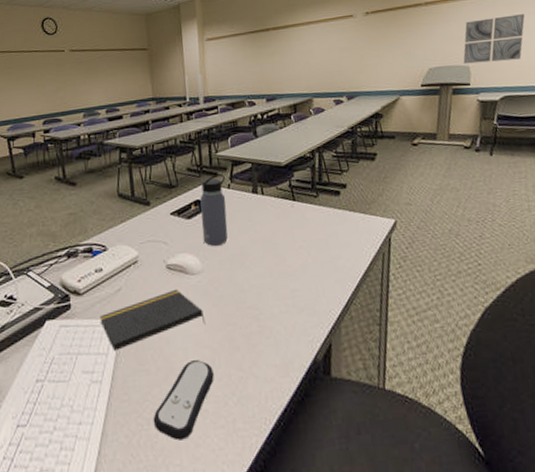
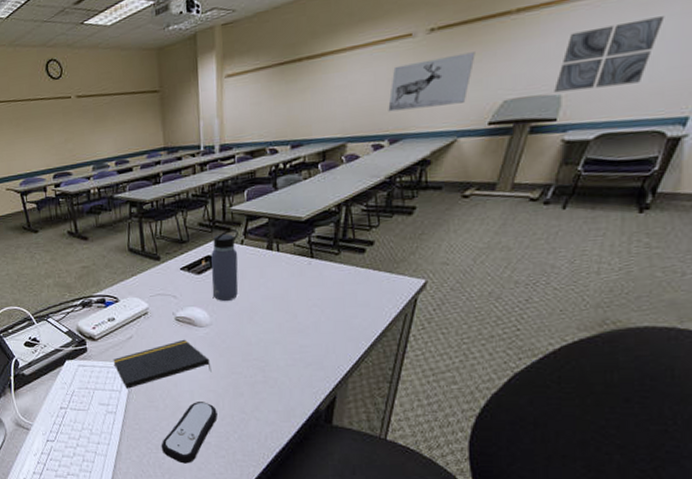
wall art: none [342,31,402,74] -> present [388,52,475,112]

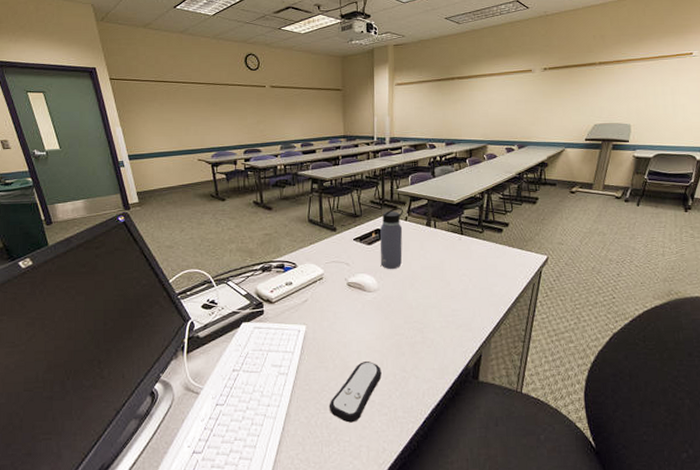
notepad: present [113,339,212,389] -> none [288,303,378,350]
wall art: present [388,52,475,112] -> none [516,88,574,124]
wall art: present [554,16,665,93] -> none [626,79,688,123]

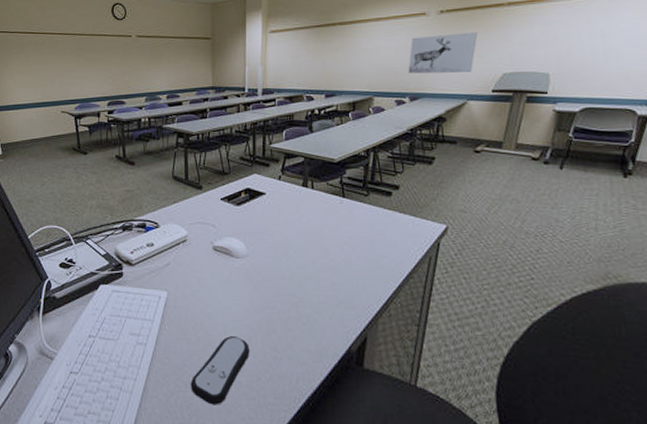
water bottle: present [380,208,403,270] -> none [250,165,277,234]
wall art: none [516,88,574,124] -> present [408,32,478,74]

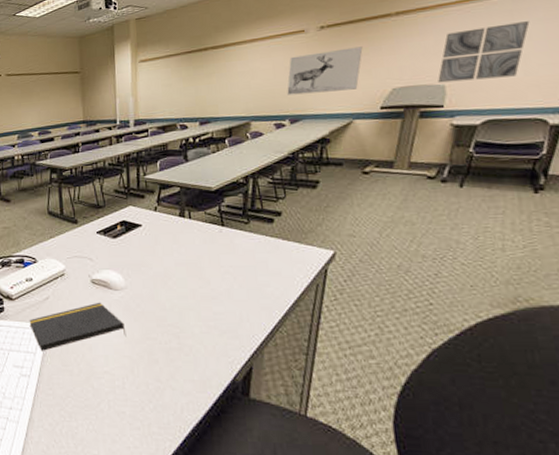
notepad: none [148,269,246,319] -> present [29,302,127,351]
remote control: present [190,336,250,405] -> none [74,367,132,435]
wall art: none [543,20,623,71] -> present [438,21,530,83]

